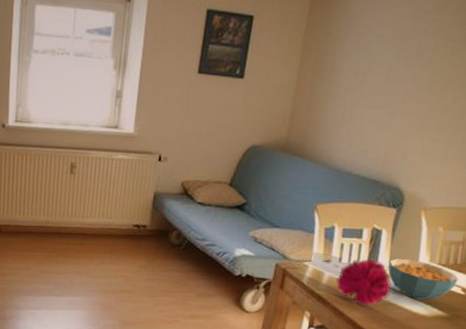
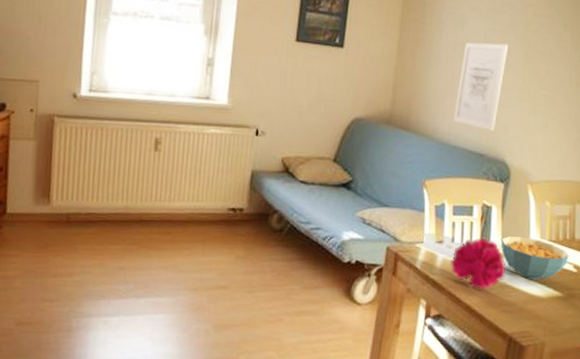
wall art: none [348,70,414,158] -> present [453,42,509,131]

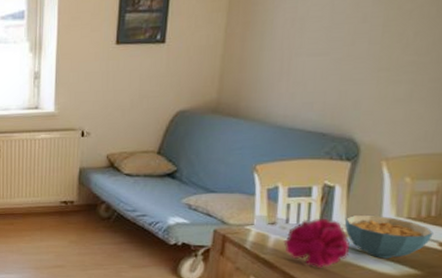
wall art: present [453,42,509,131] -> none [289,10,363,108]

